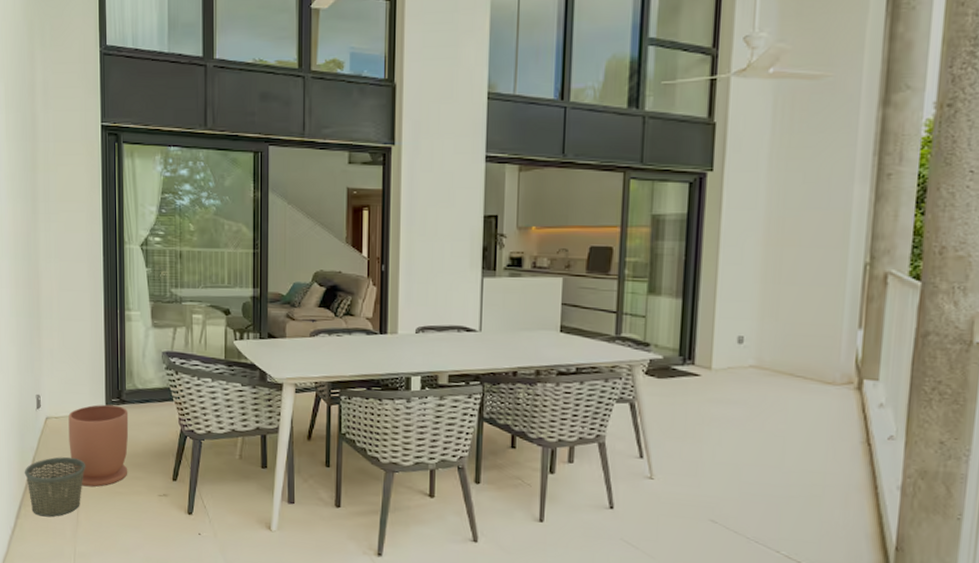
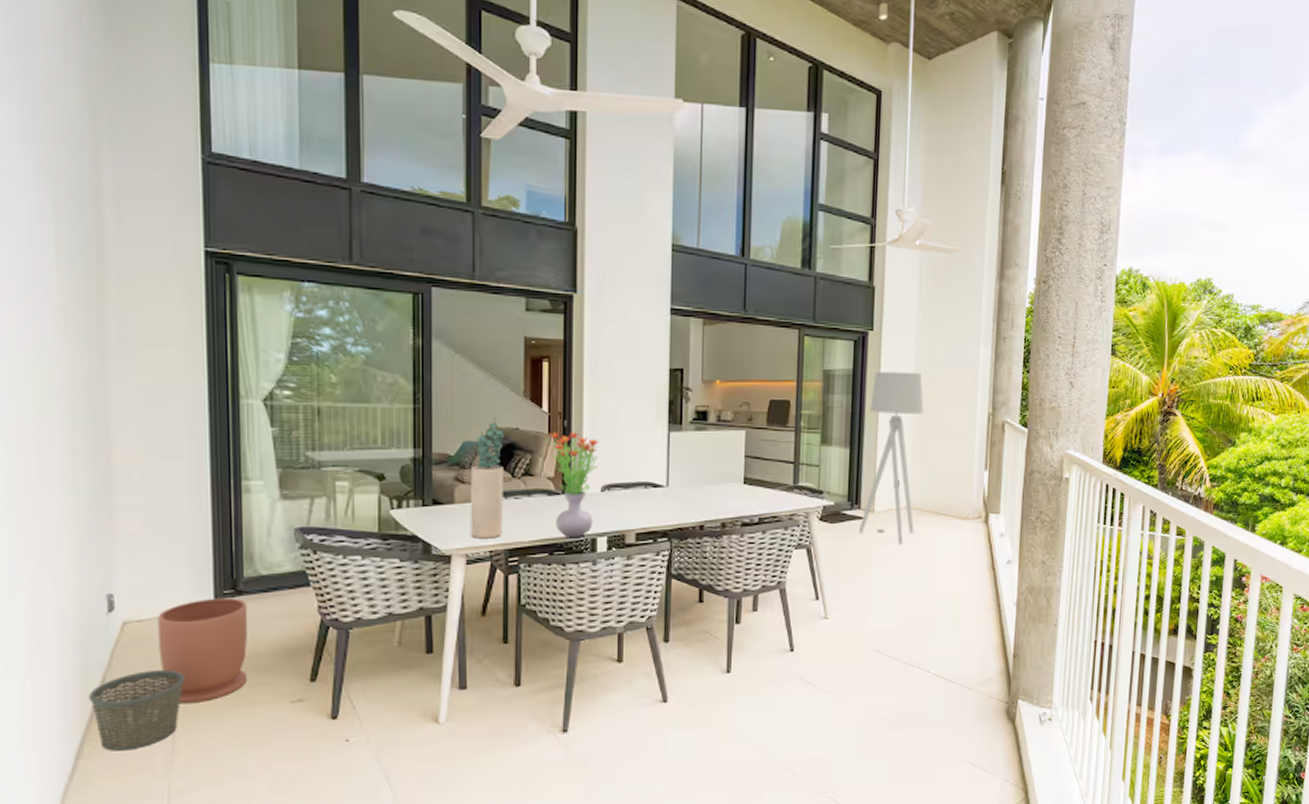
vase: none [298,261,328,371] -> present [470,417,504,539]
flower arrangement: none [365,276,414,375] -> present [545,432,599,537]
floor lamp: none [691,215,777,407] -> present [858,371,924,545]

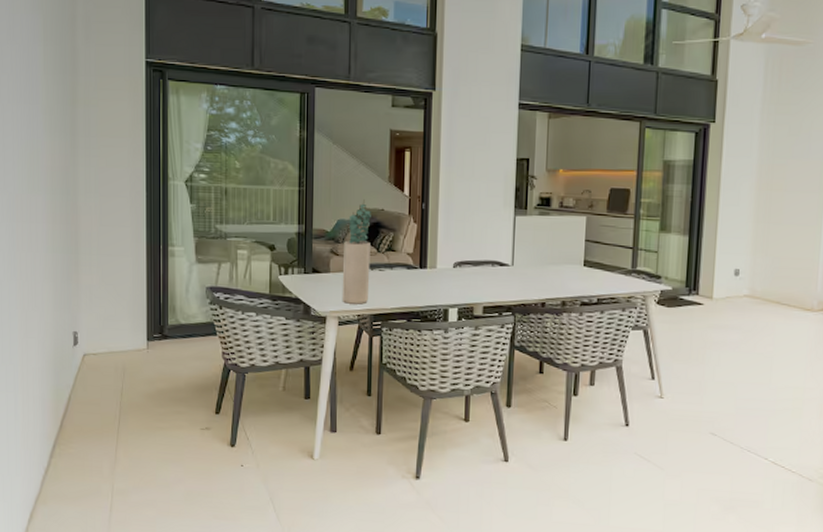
basket: present [88,669,186,751] -> none [59,393,126,455]
planter pot: present [158,597,248,704] -> none [107,340,171,423]
flower arrangement: present [545,432,599,537] -> none [406,213,452,307]
floor lamp: present [858,371,924,545] -> none [695,162,767,332]

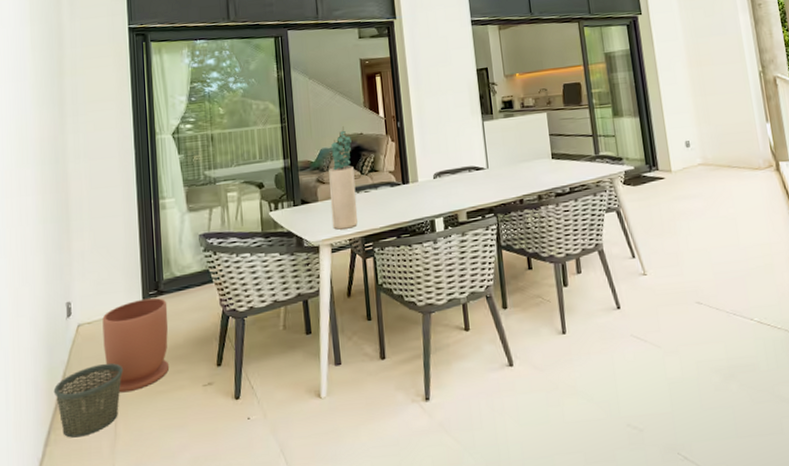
basket: none [59,393,126,455] -> present [53,363,124,438]
planter pot: none [107,340,171,423] -> present [102,297,170,393]

